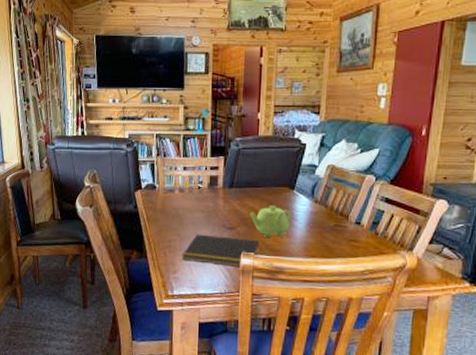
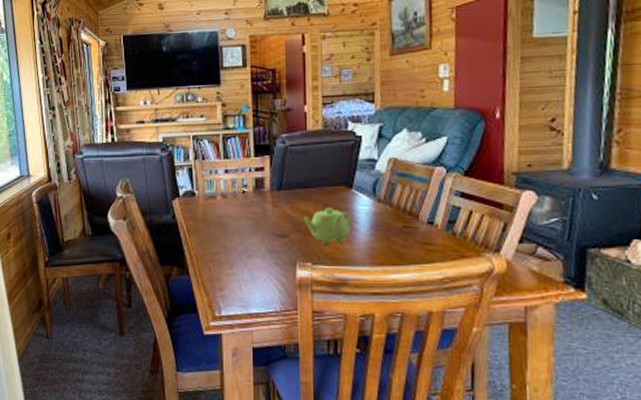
notepad: present [181,234,260,267] -> none [228,244,317,280]

